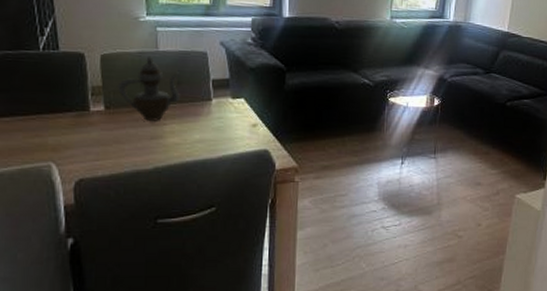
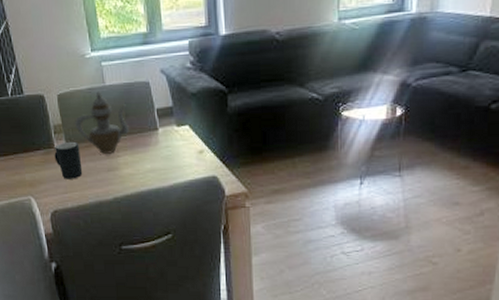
mug: none [88,105,121,146] -> present [54,141,83,179]

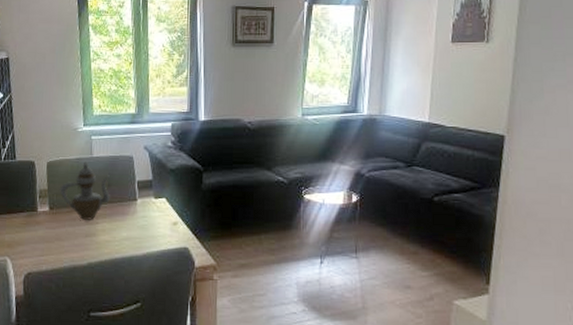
mug: present [54,141,83,179] -> none [36,206,62,243]

